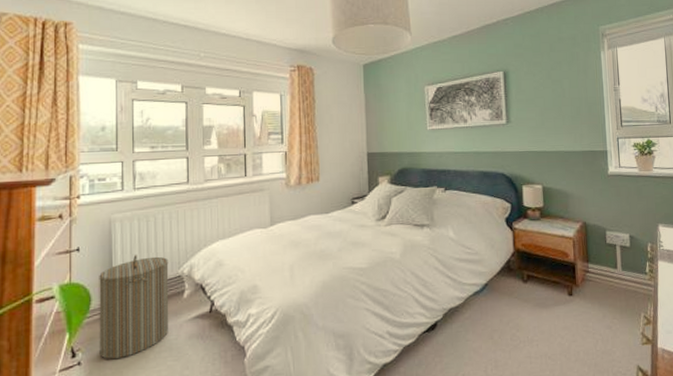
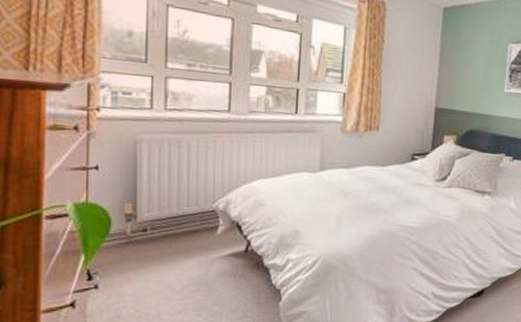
laundry hamper: present [99,255,169,360] -> none [119,182,202,288]

